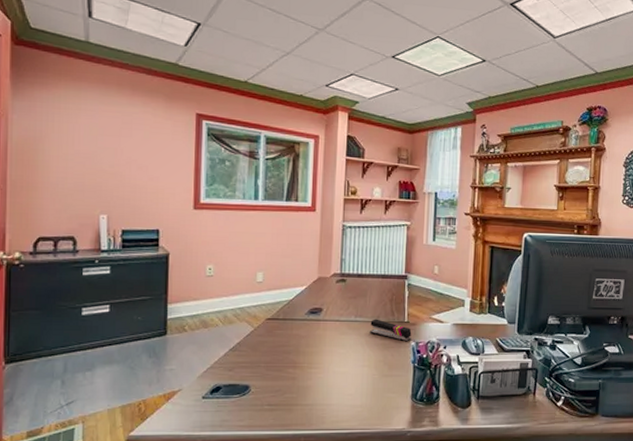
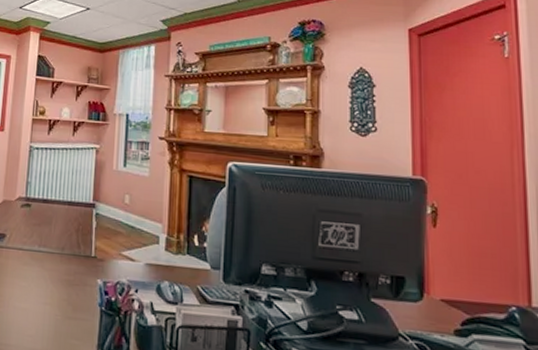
stapler: present [370,319,412,342] -> none [54,250,99,281]

